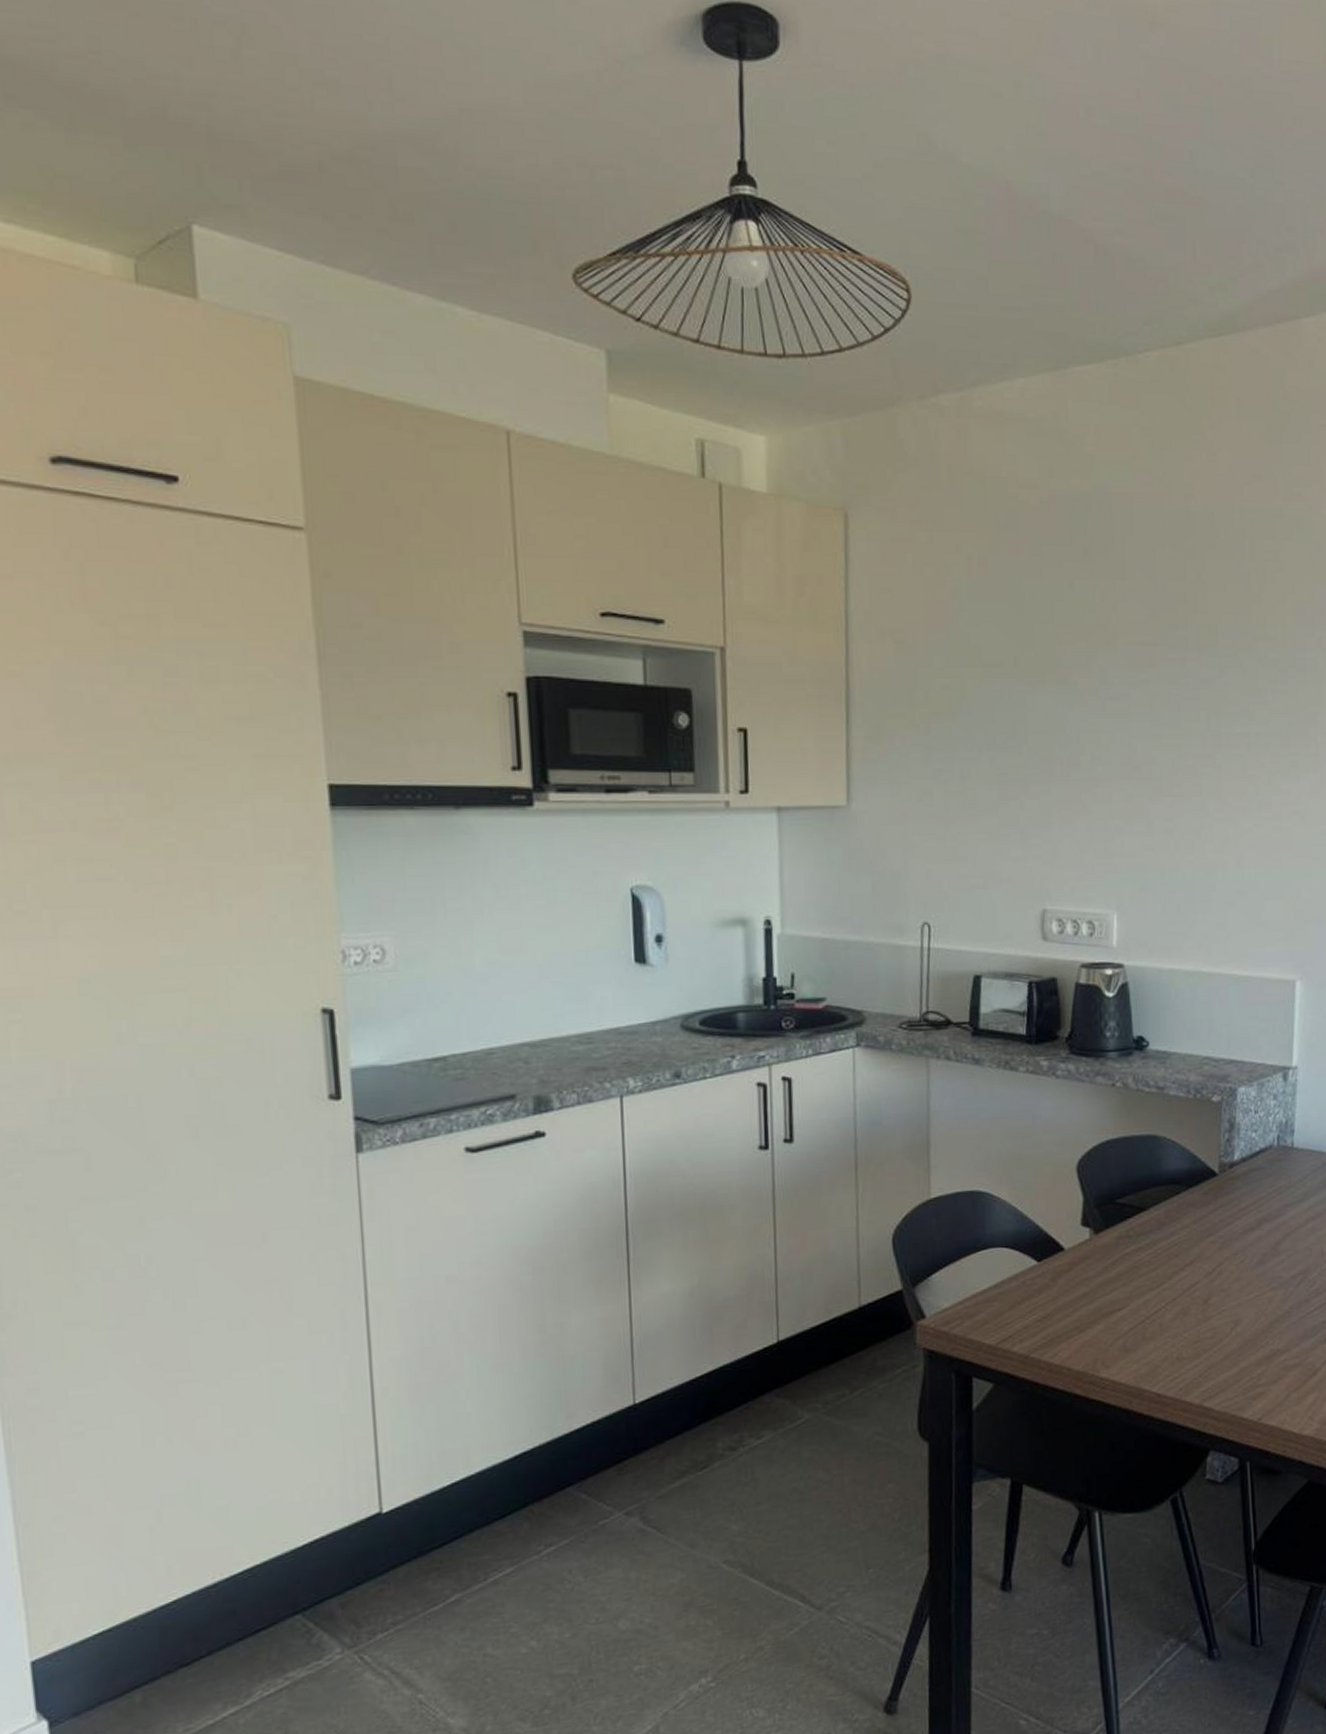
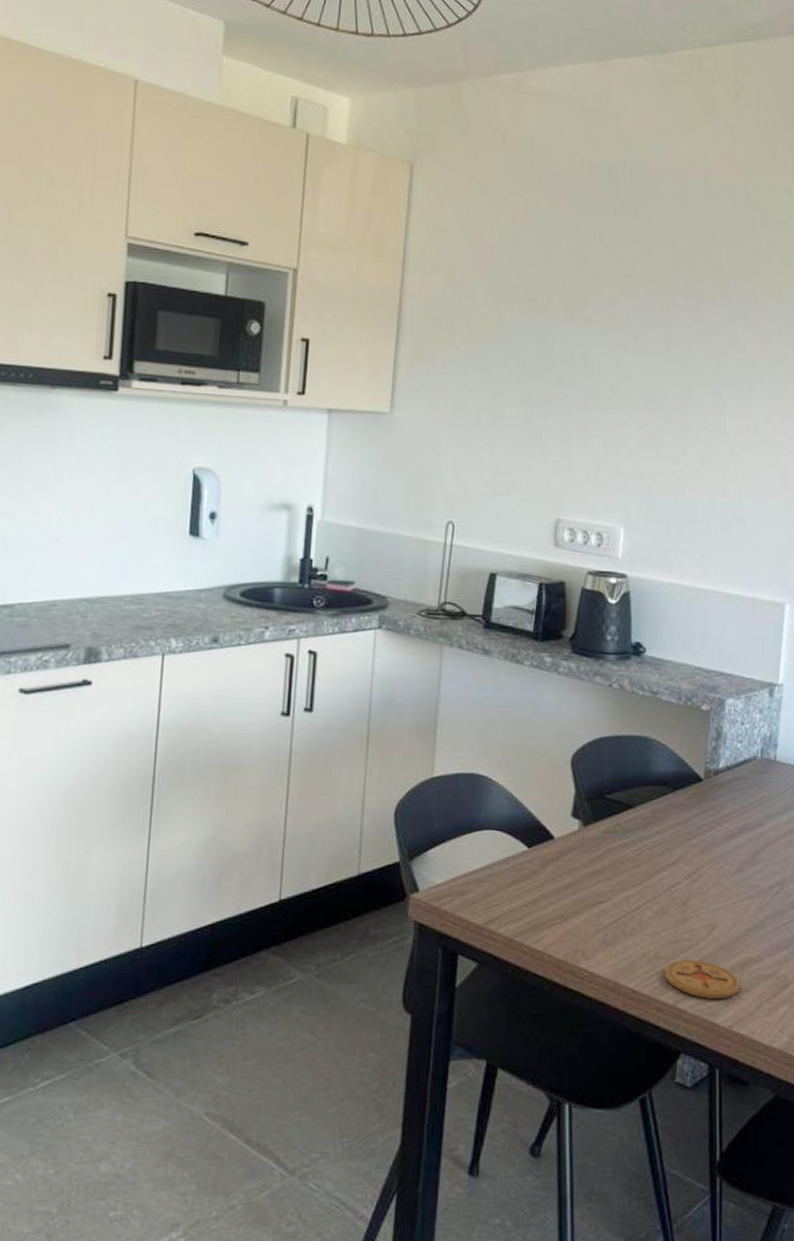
coaster: none [1189,1357,1267,1395] -> present [665,959,740,1000]

